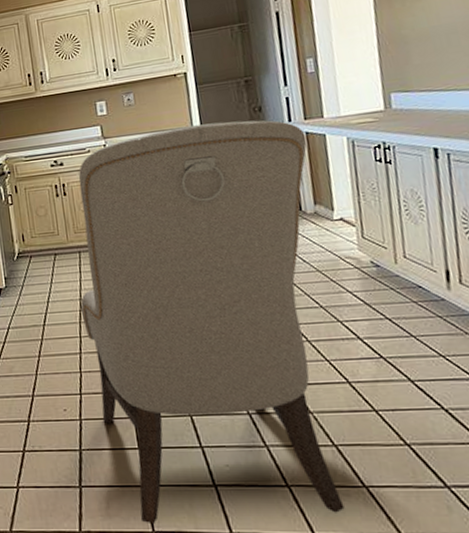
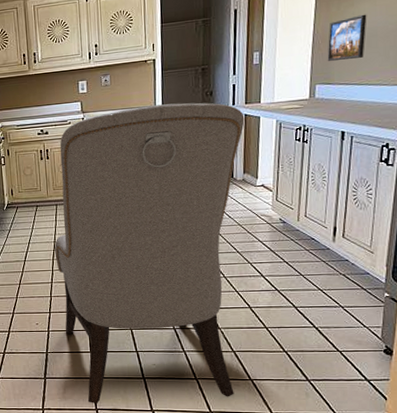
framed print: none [395,8,446,65] -> present [327,14,367,61]

